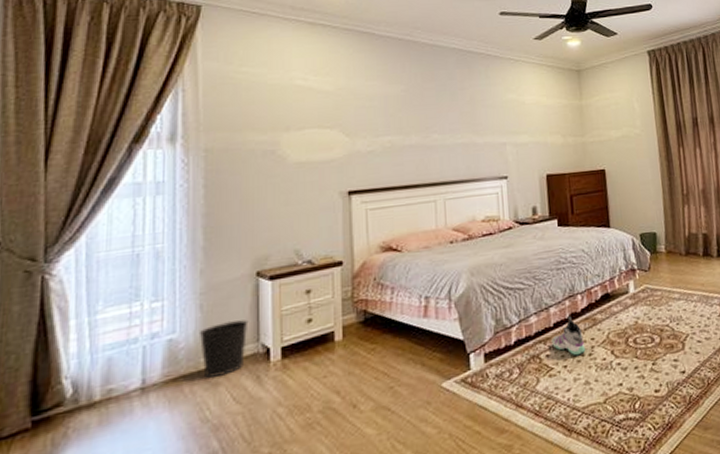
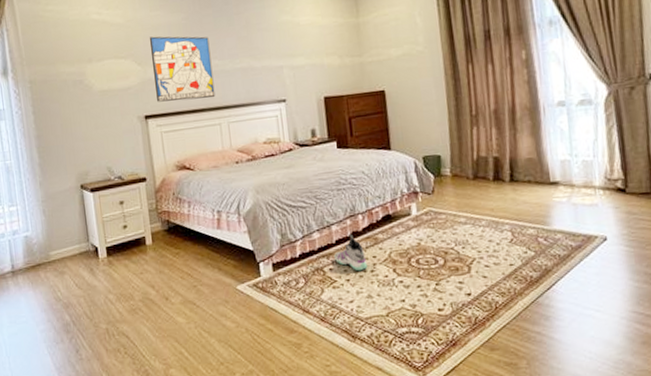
wastebasket: present [198,319,249,378] -> none [45,223,81,267]
wall art: none [361,106,432,177] -> present [149,36,215,102]

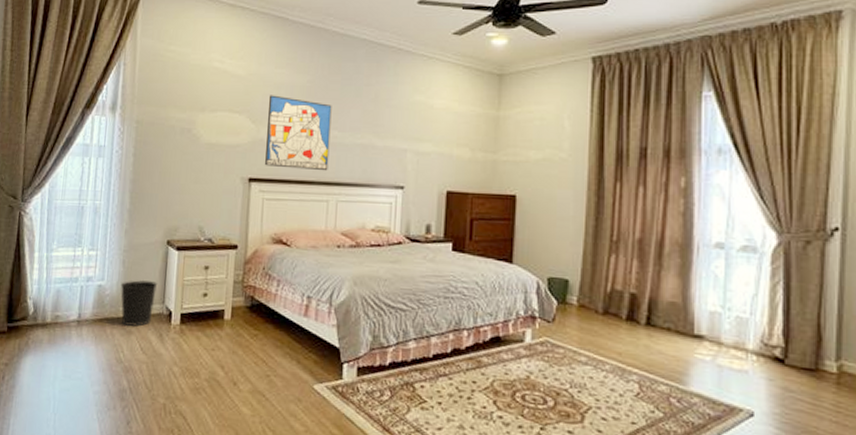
wastebasket: none [45,223,81,267] -> present [120,280,158,327]
sneaker: present [334,234,368,272] -> none [429,351,465,396]

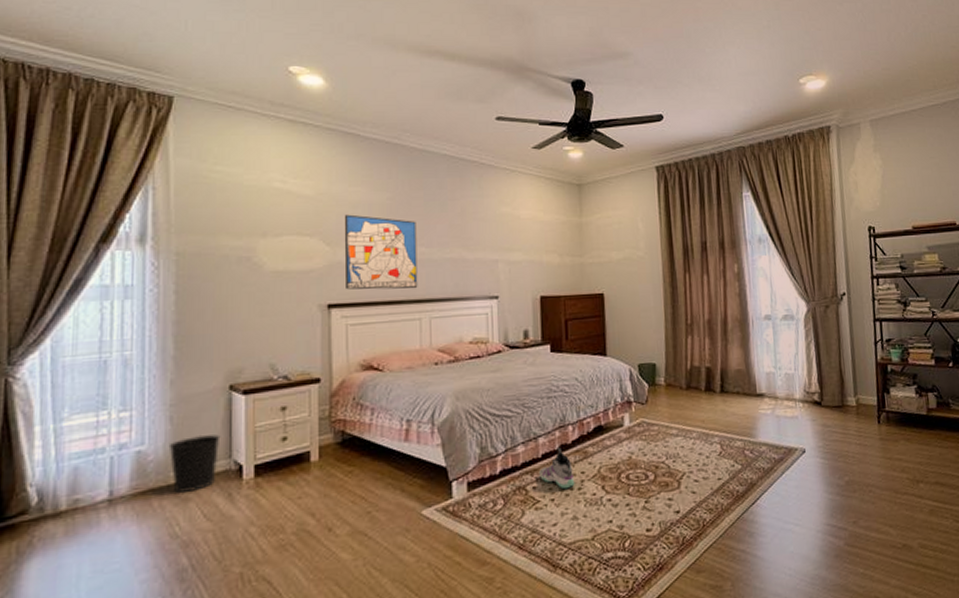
sneaker: none [429,351,465,396] -> present [539,448,575,490]

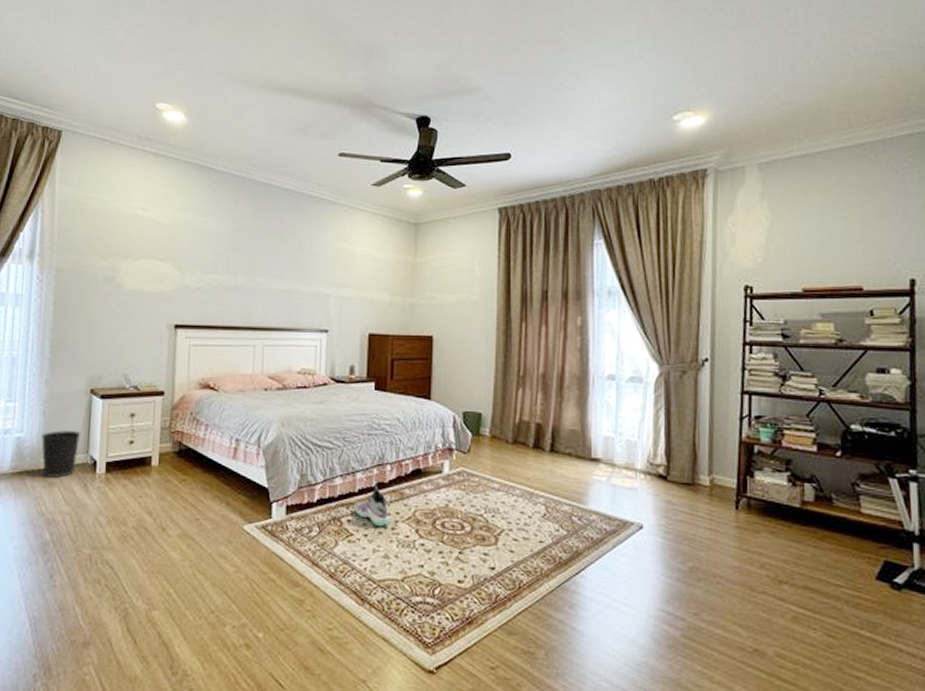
wall art: present [344,214,418,290] -> none [191,242,257,317]

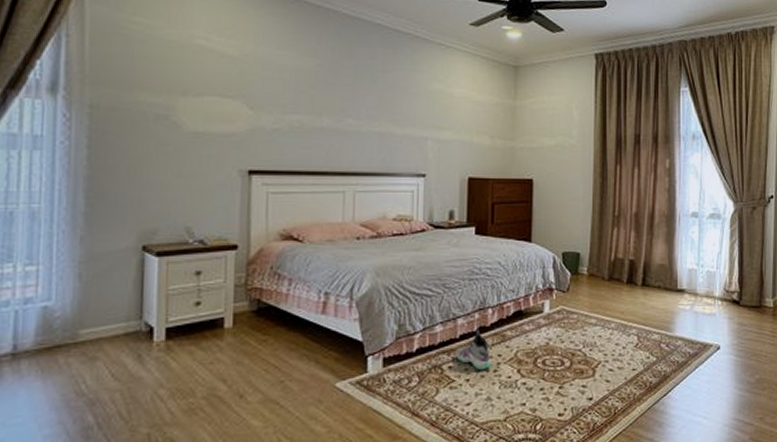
wastebasket: present [41,430,81,478] -> none [76,295,132,351]

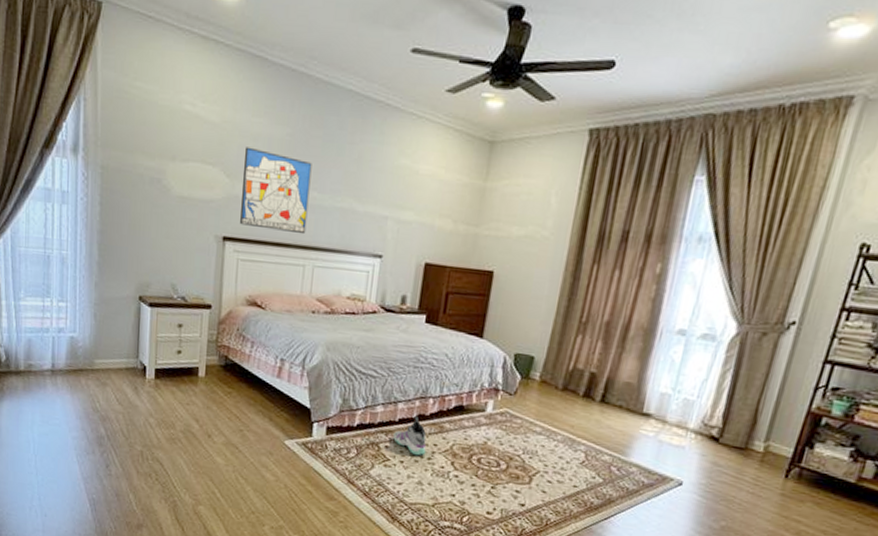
wall art: none [268,79,345,161] -> present [240,147,312,235]

